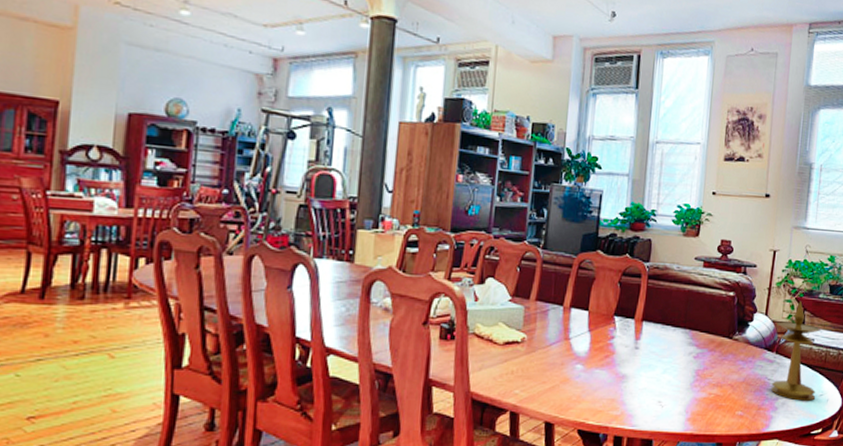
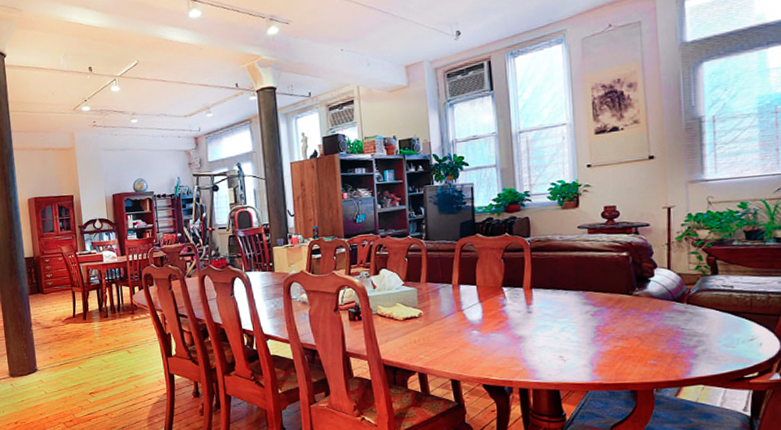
candlestick: present [771,300,821,401] -> none [683,251,745,347]

